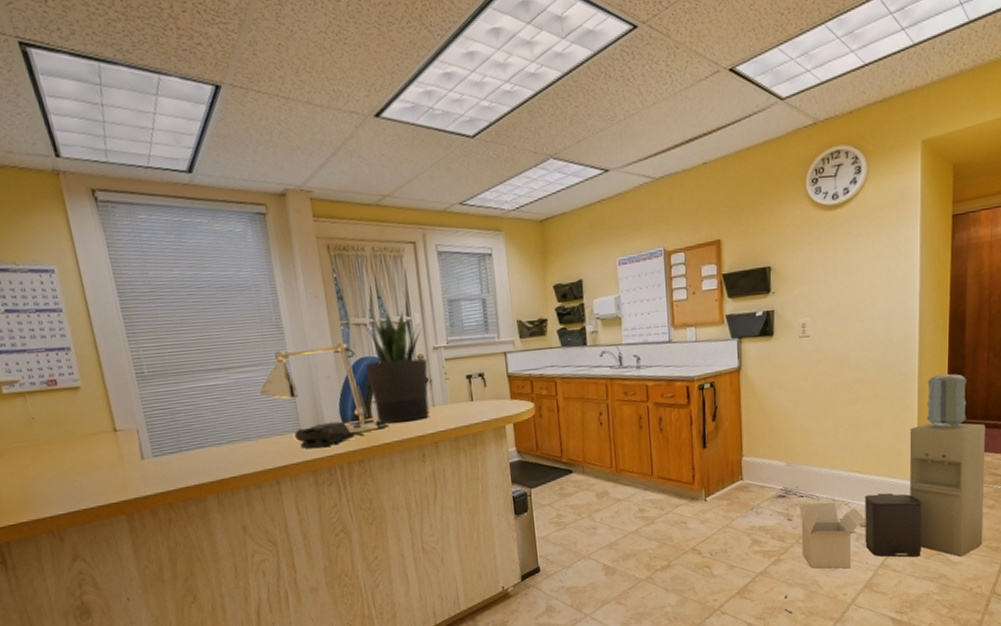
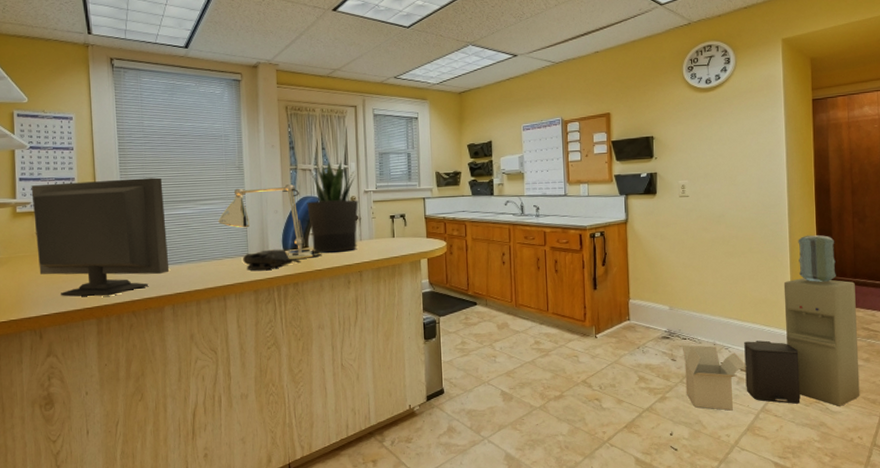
computer monitor: none [15,342,207,491] -> present [31,177,170,297]

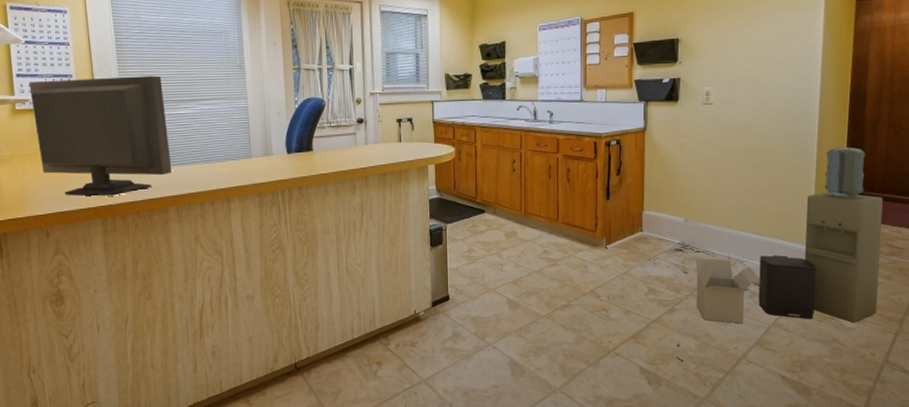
desk lamp: present [217,184,322,259] -> none [219,85,327,162]
telephone: present [243,249,301,271] -> none [246,152,305,174]
planter: present [307,157,359,253] -> none [310,57,365,156]

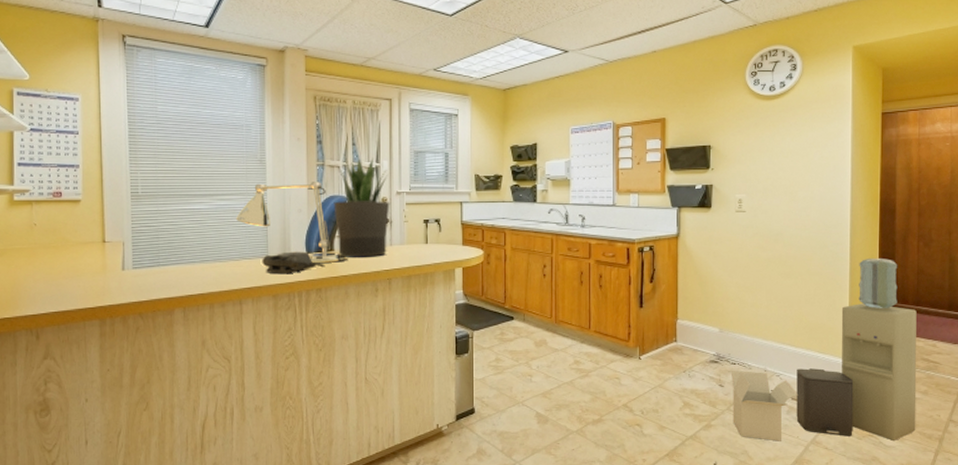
computer monitor: present [29,75,173,197] -> none [30,168,181,296]
desk lamp: none [219,85,327,162] -> present [235,182,348,263]
telephone: none [246,152,305,174] -> present [262,251,325,275]
planter: none [310,57,365,156] -> present [333,153,390,257]

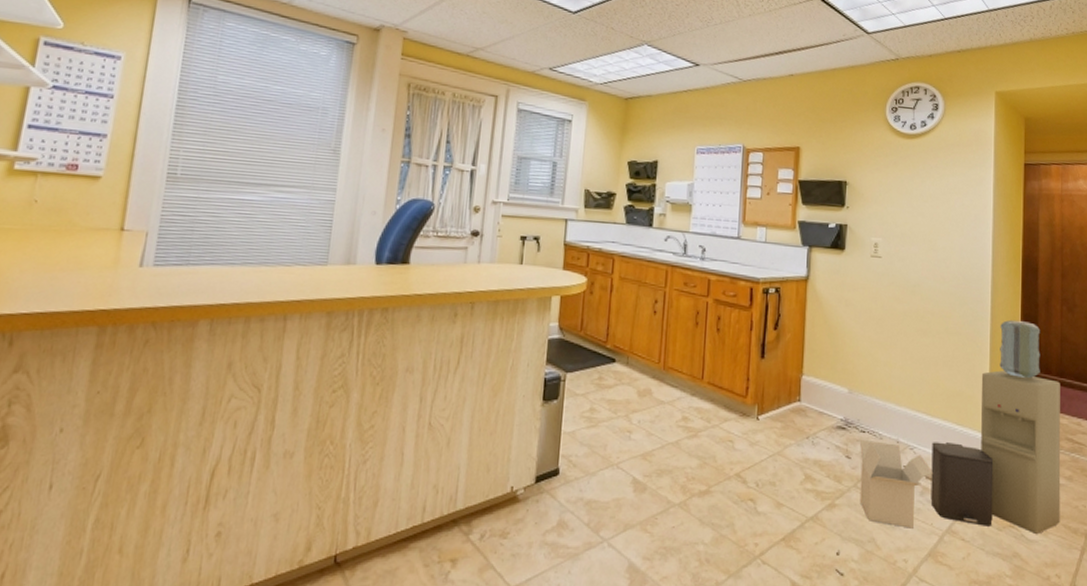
desk lamp: present [235,182,348,263] -> none [293,176,426,279]
telephone: present [262,251,325,275] -> none [319,260,397,288]
planter: present [333,153,390,257] -> none [414,151,485,274]

